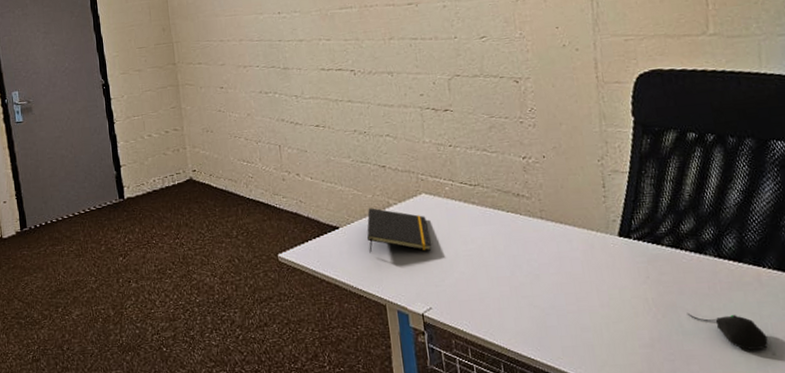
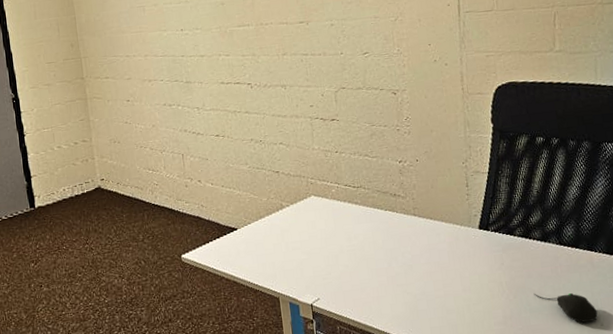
notepad: present [366,208,431,253] -> none [262,210,319,251]

